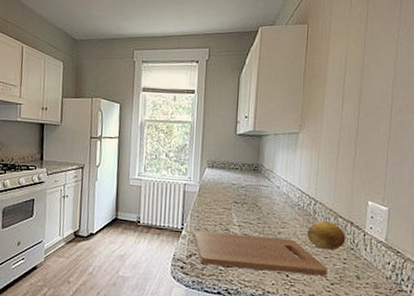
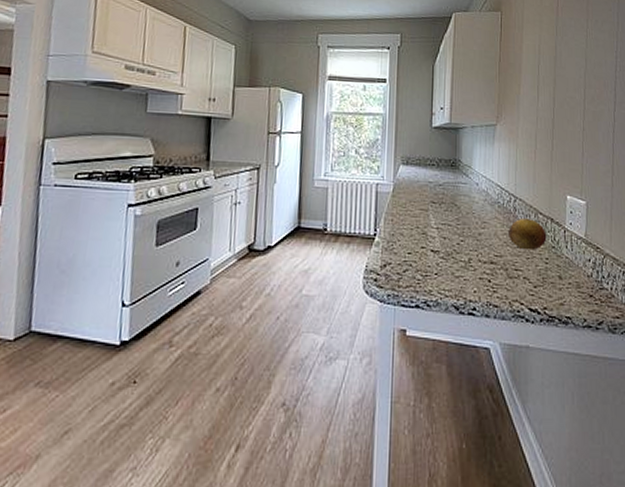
cutting board: present [194,231,327,276] -> none [389,237,530,279]

